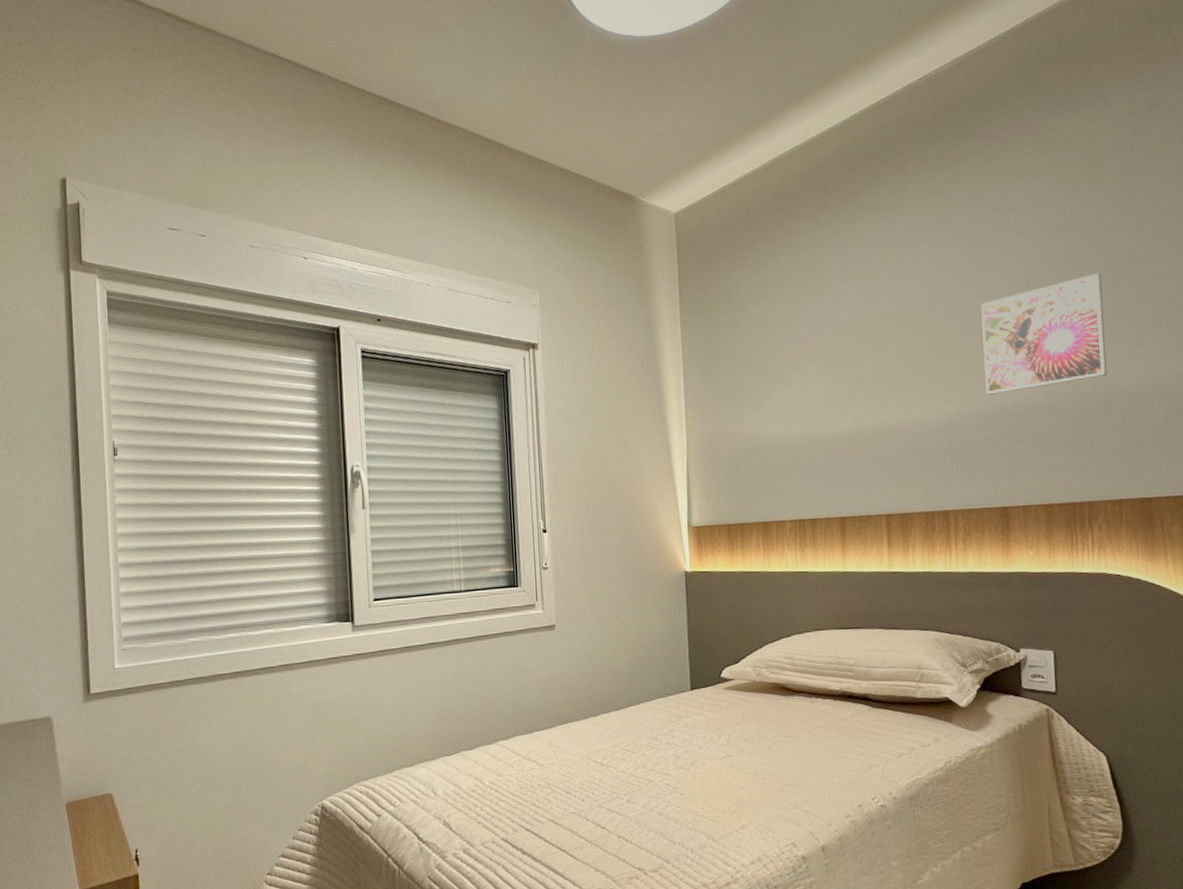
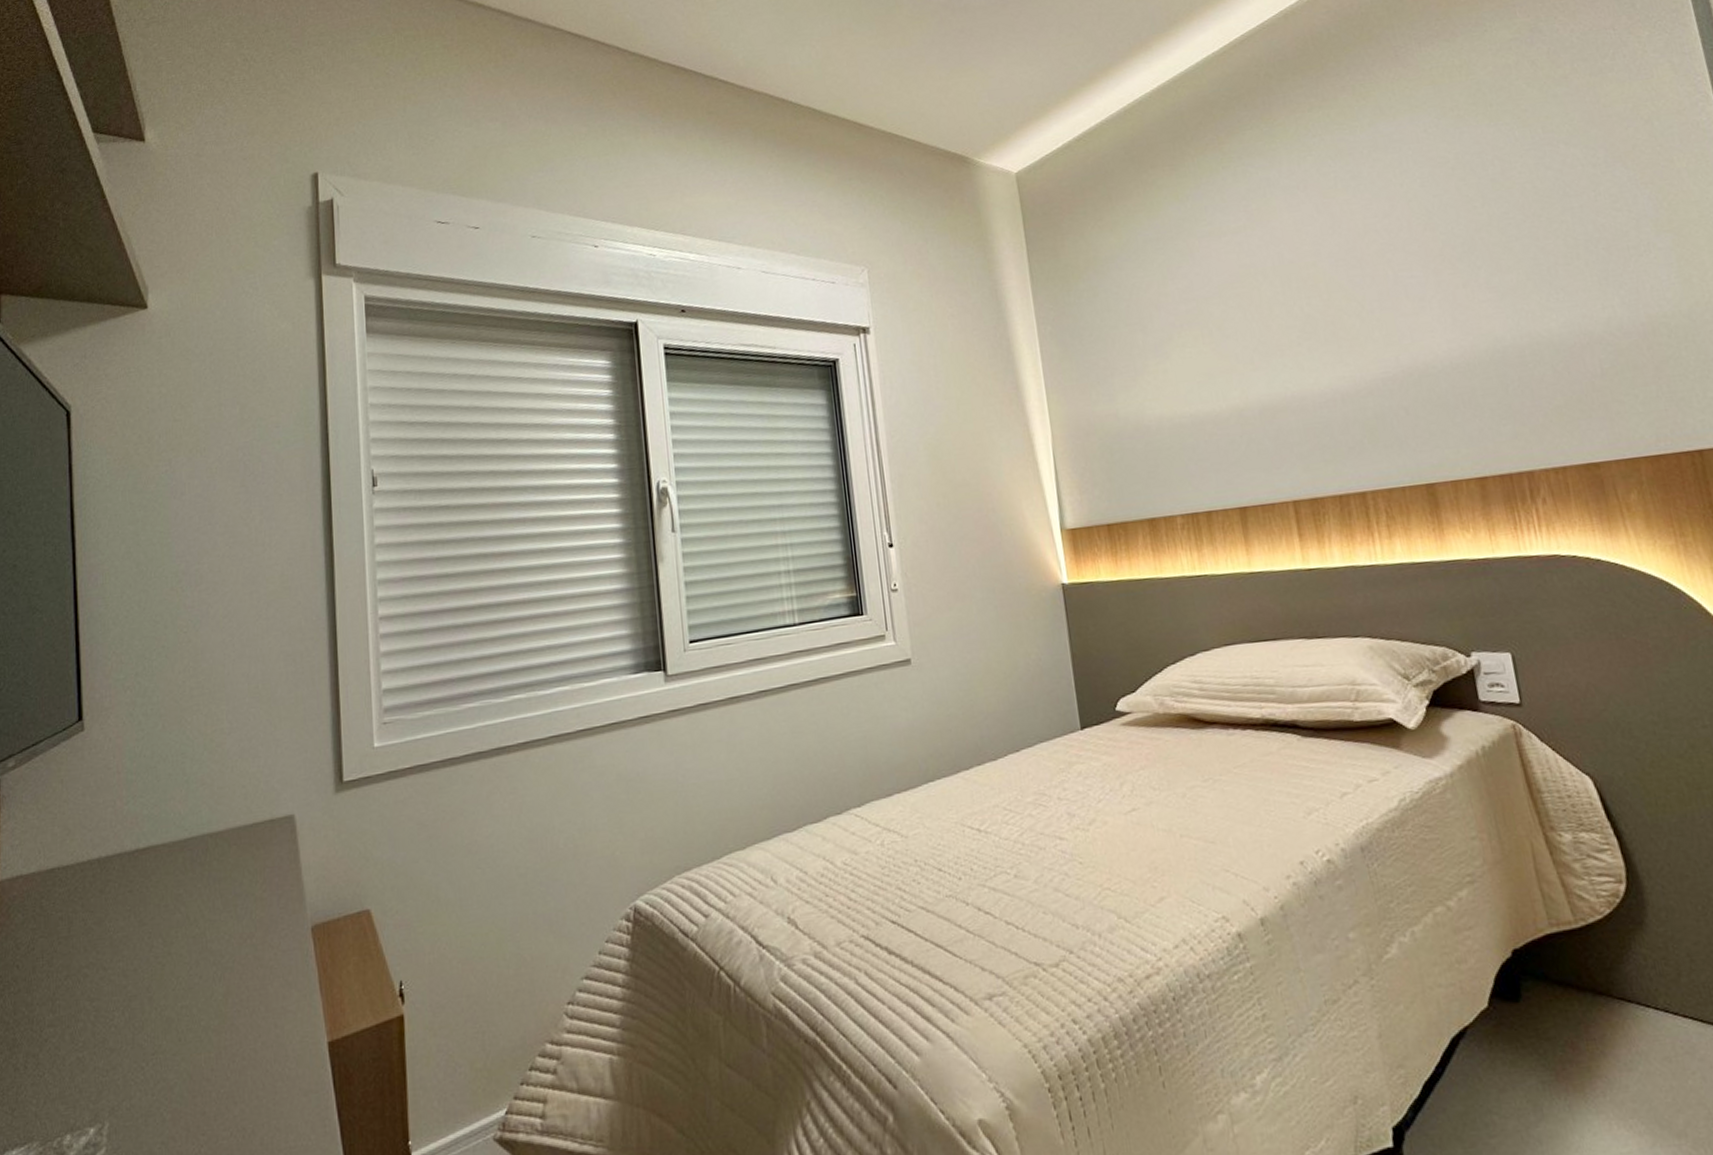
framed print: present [981,273,1108,395] -> none [1373,212,1528,355]

